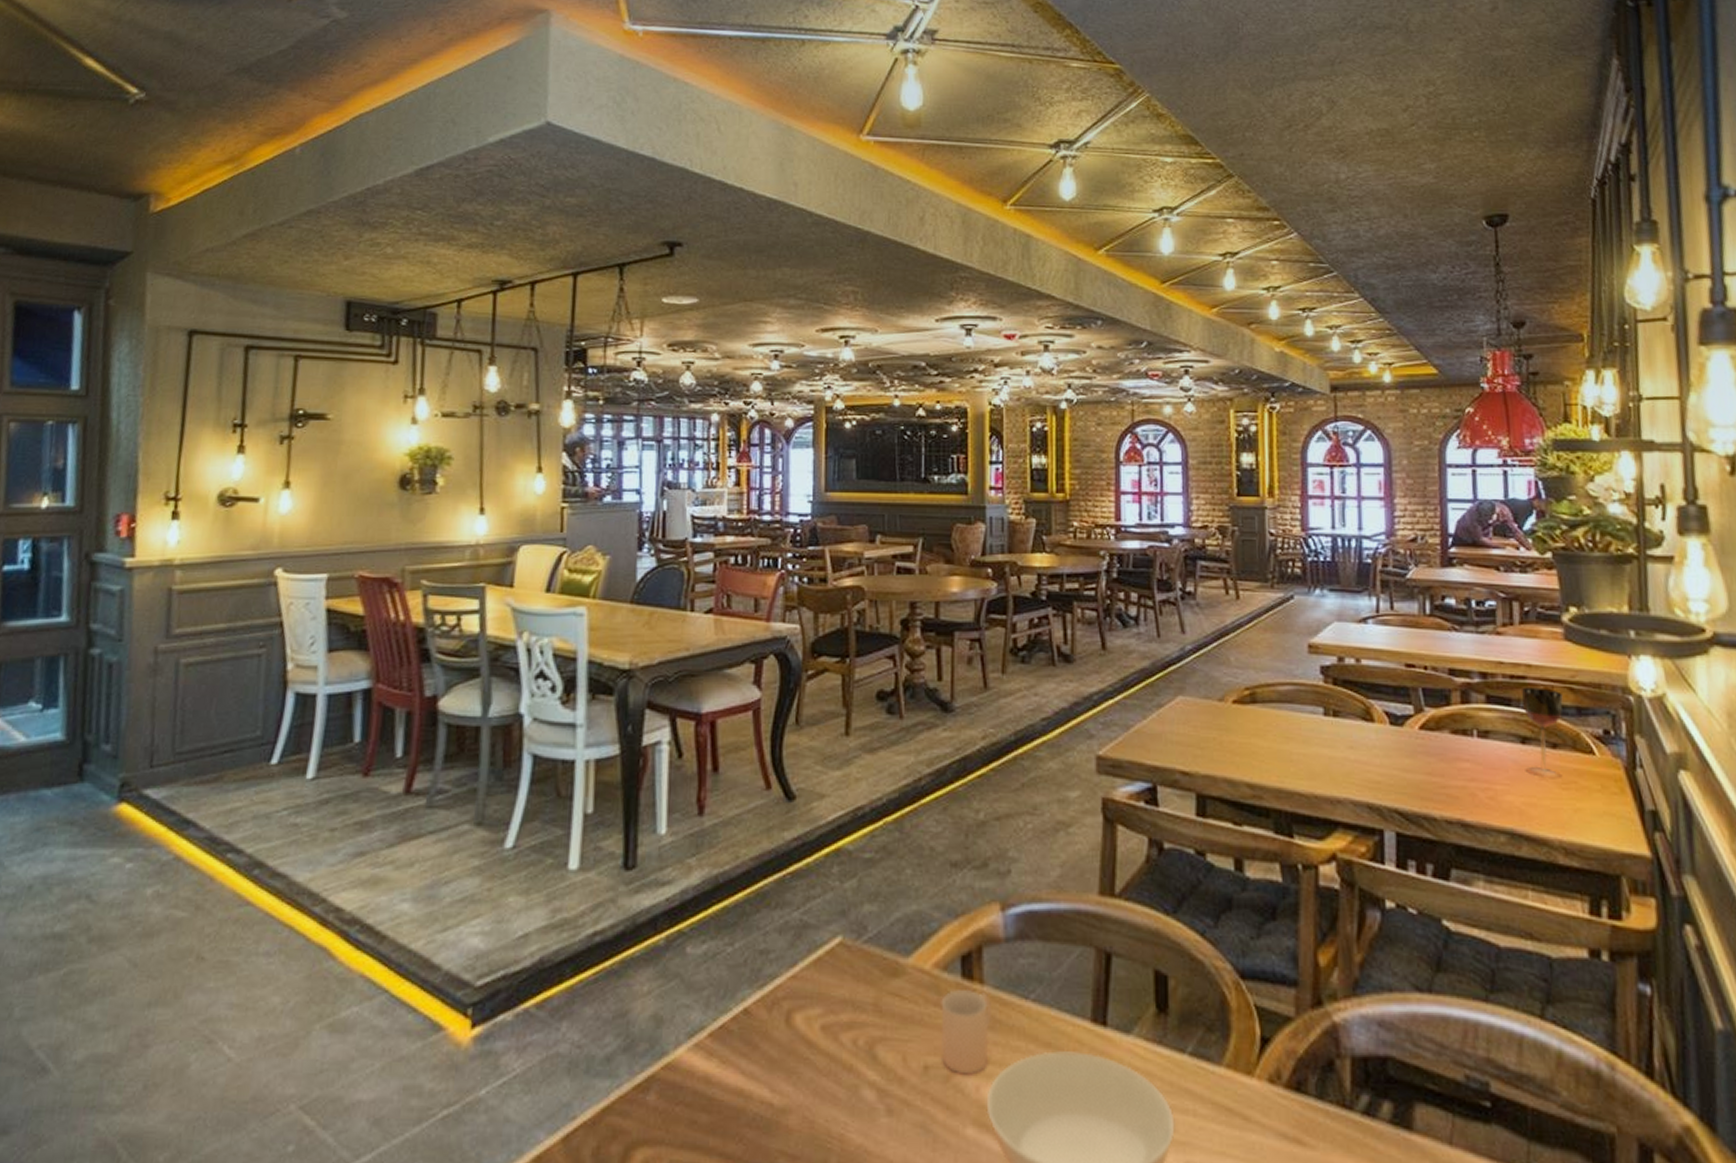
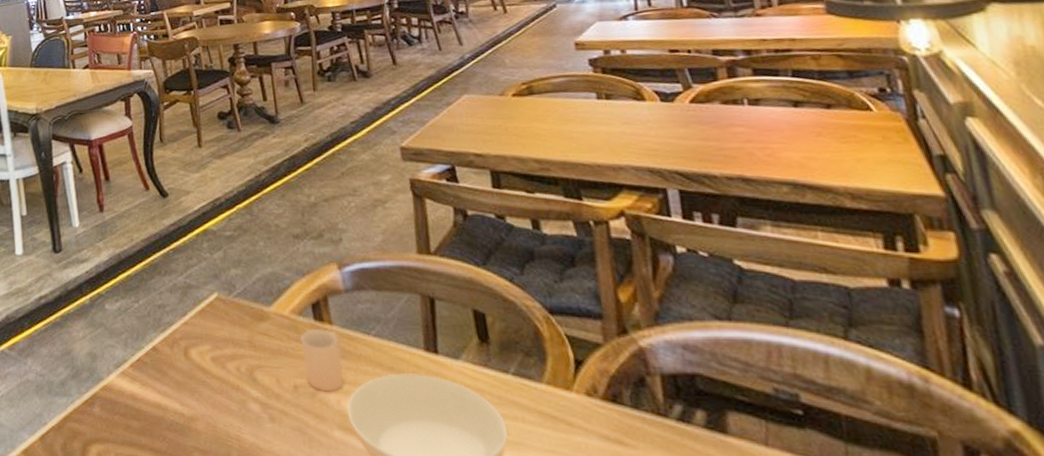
wineglass: present [1522,687,1563,779] -> none [788,57,841,135]

